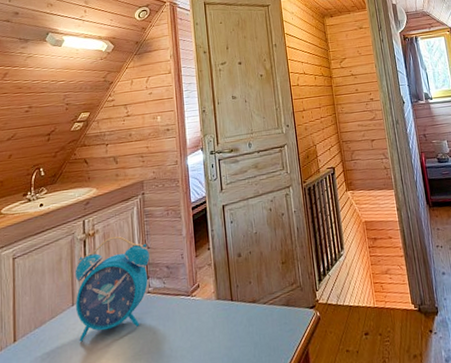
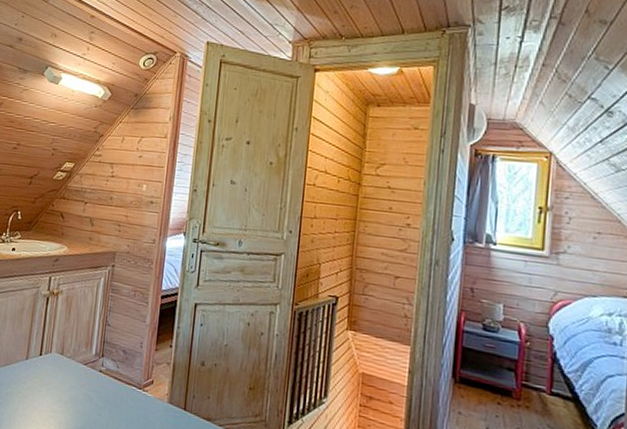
alarm clock: present [75,236,150,342] -> none [27,302,109,402]

